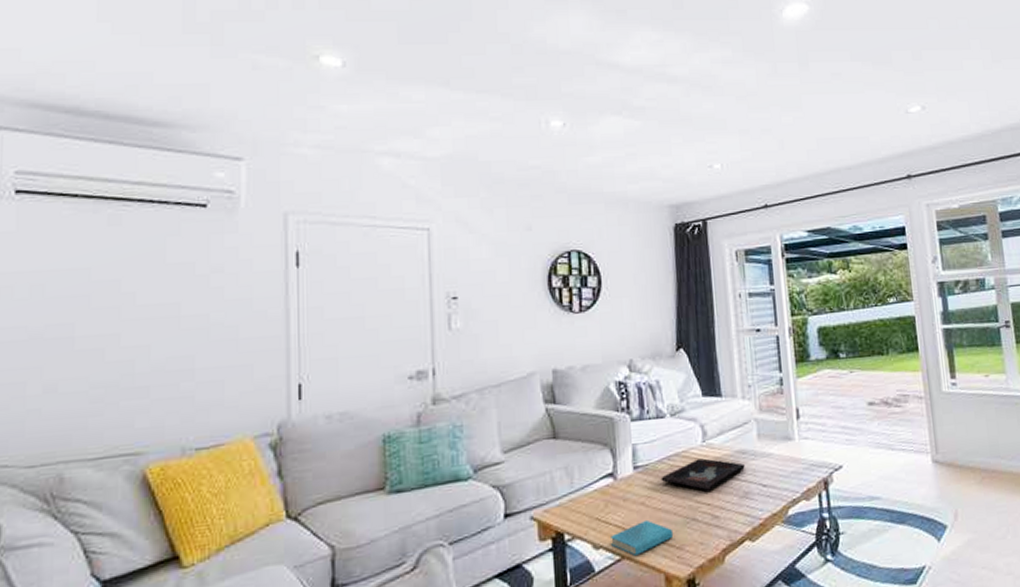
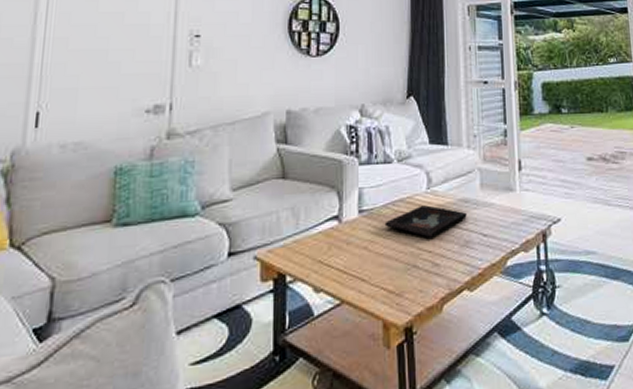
book: present [611,519,674,557] -> none [332,264,394,302]

